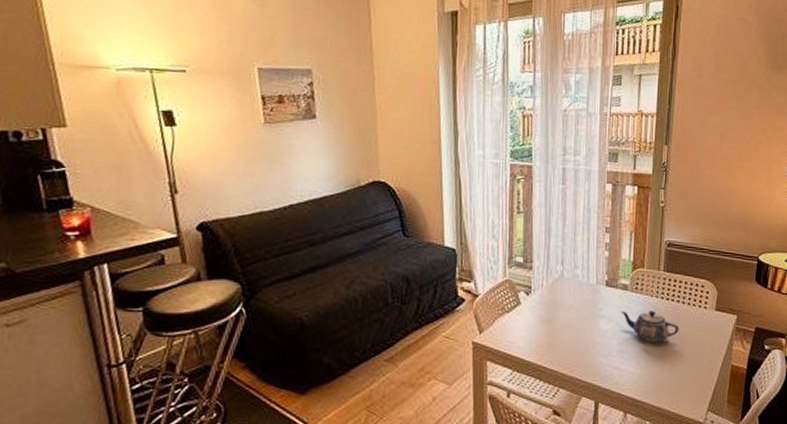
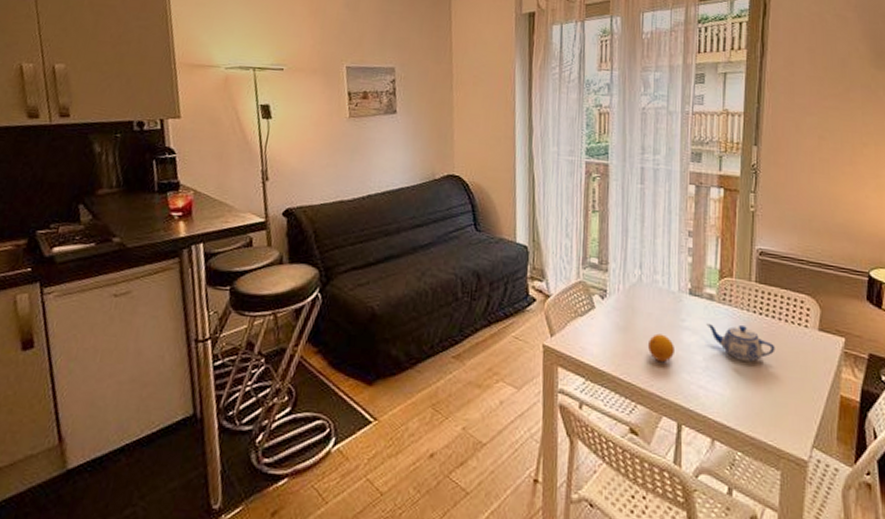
fruit: none [568,323,592,349] -> present [647,333,674,363]

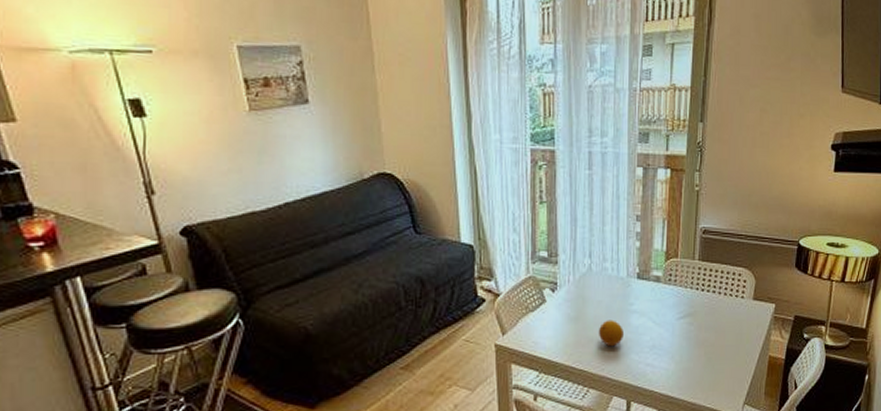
teapot: present [706,323,775,362] -> none [653,303,715,336]

